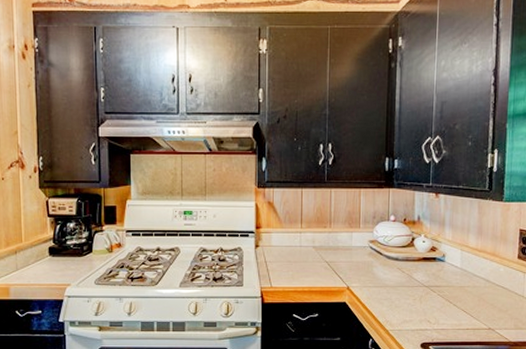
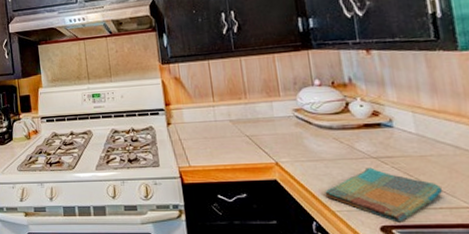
dish towel: none [383,294,471,340] -> present [325,167,442,223]

